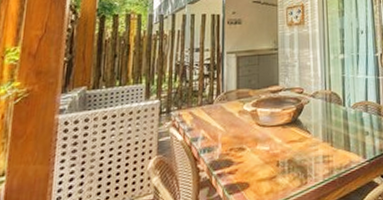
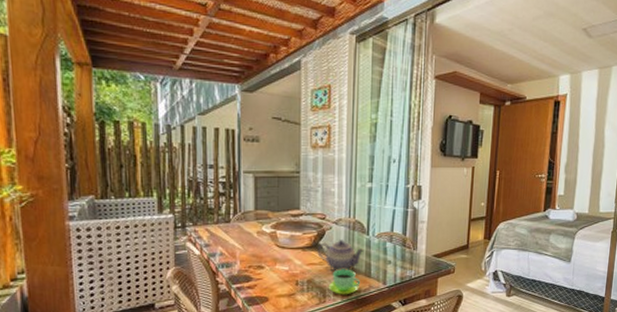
teapot: none [297,113,342,148] -> present [317,239,364,272]
cup: none [309,144,341,174] -> present [328,269,361,294]

